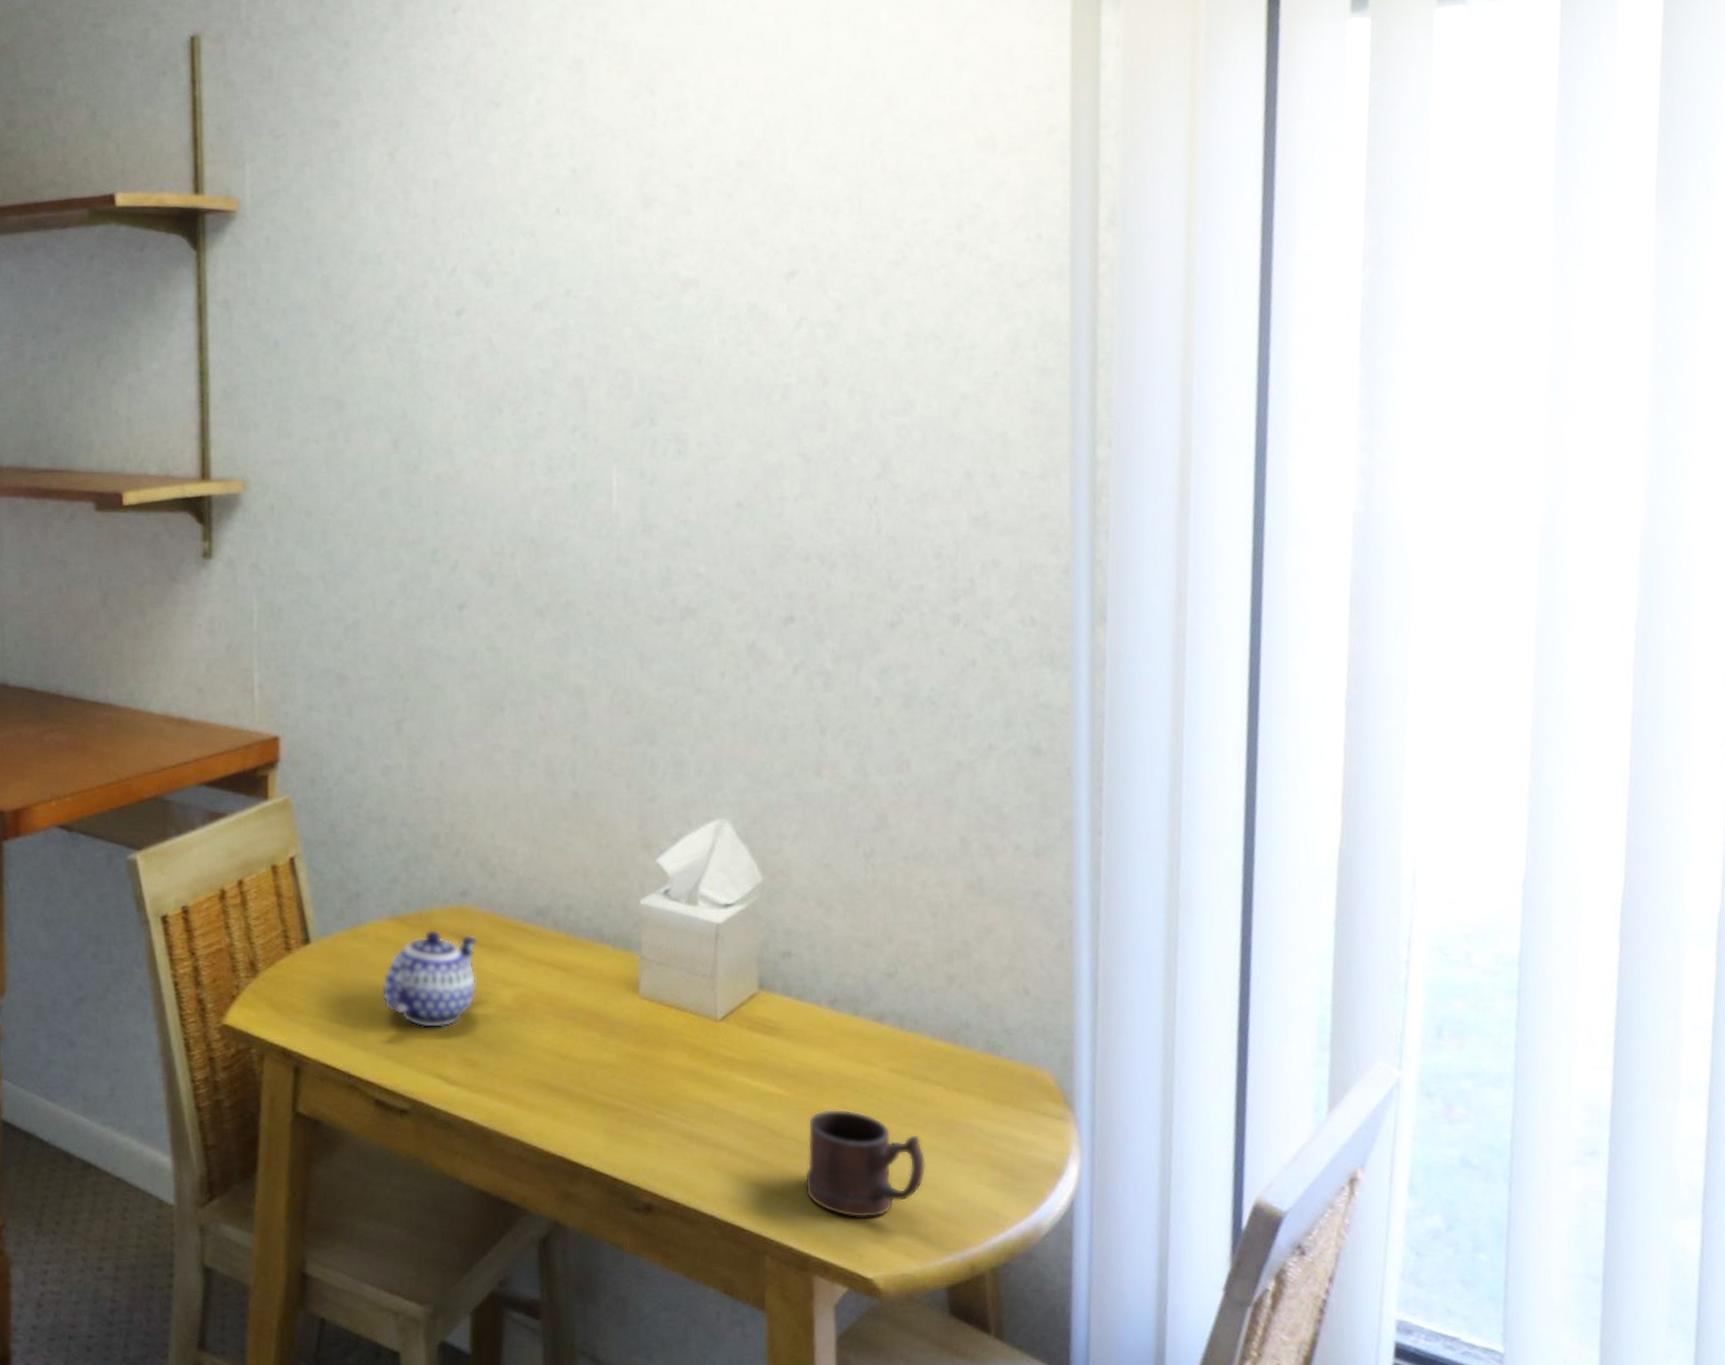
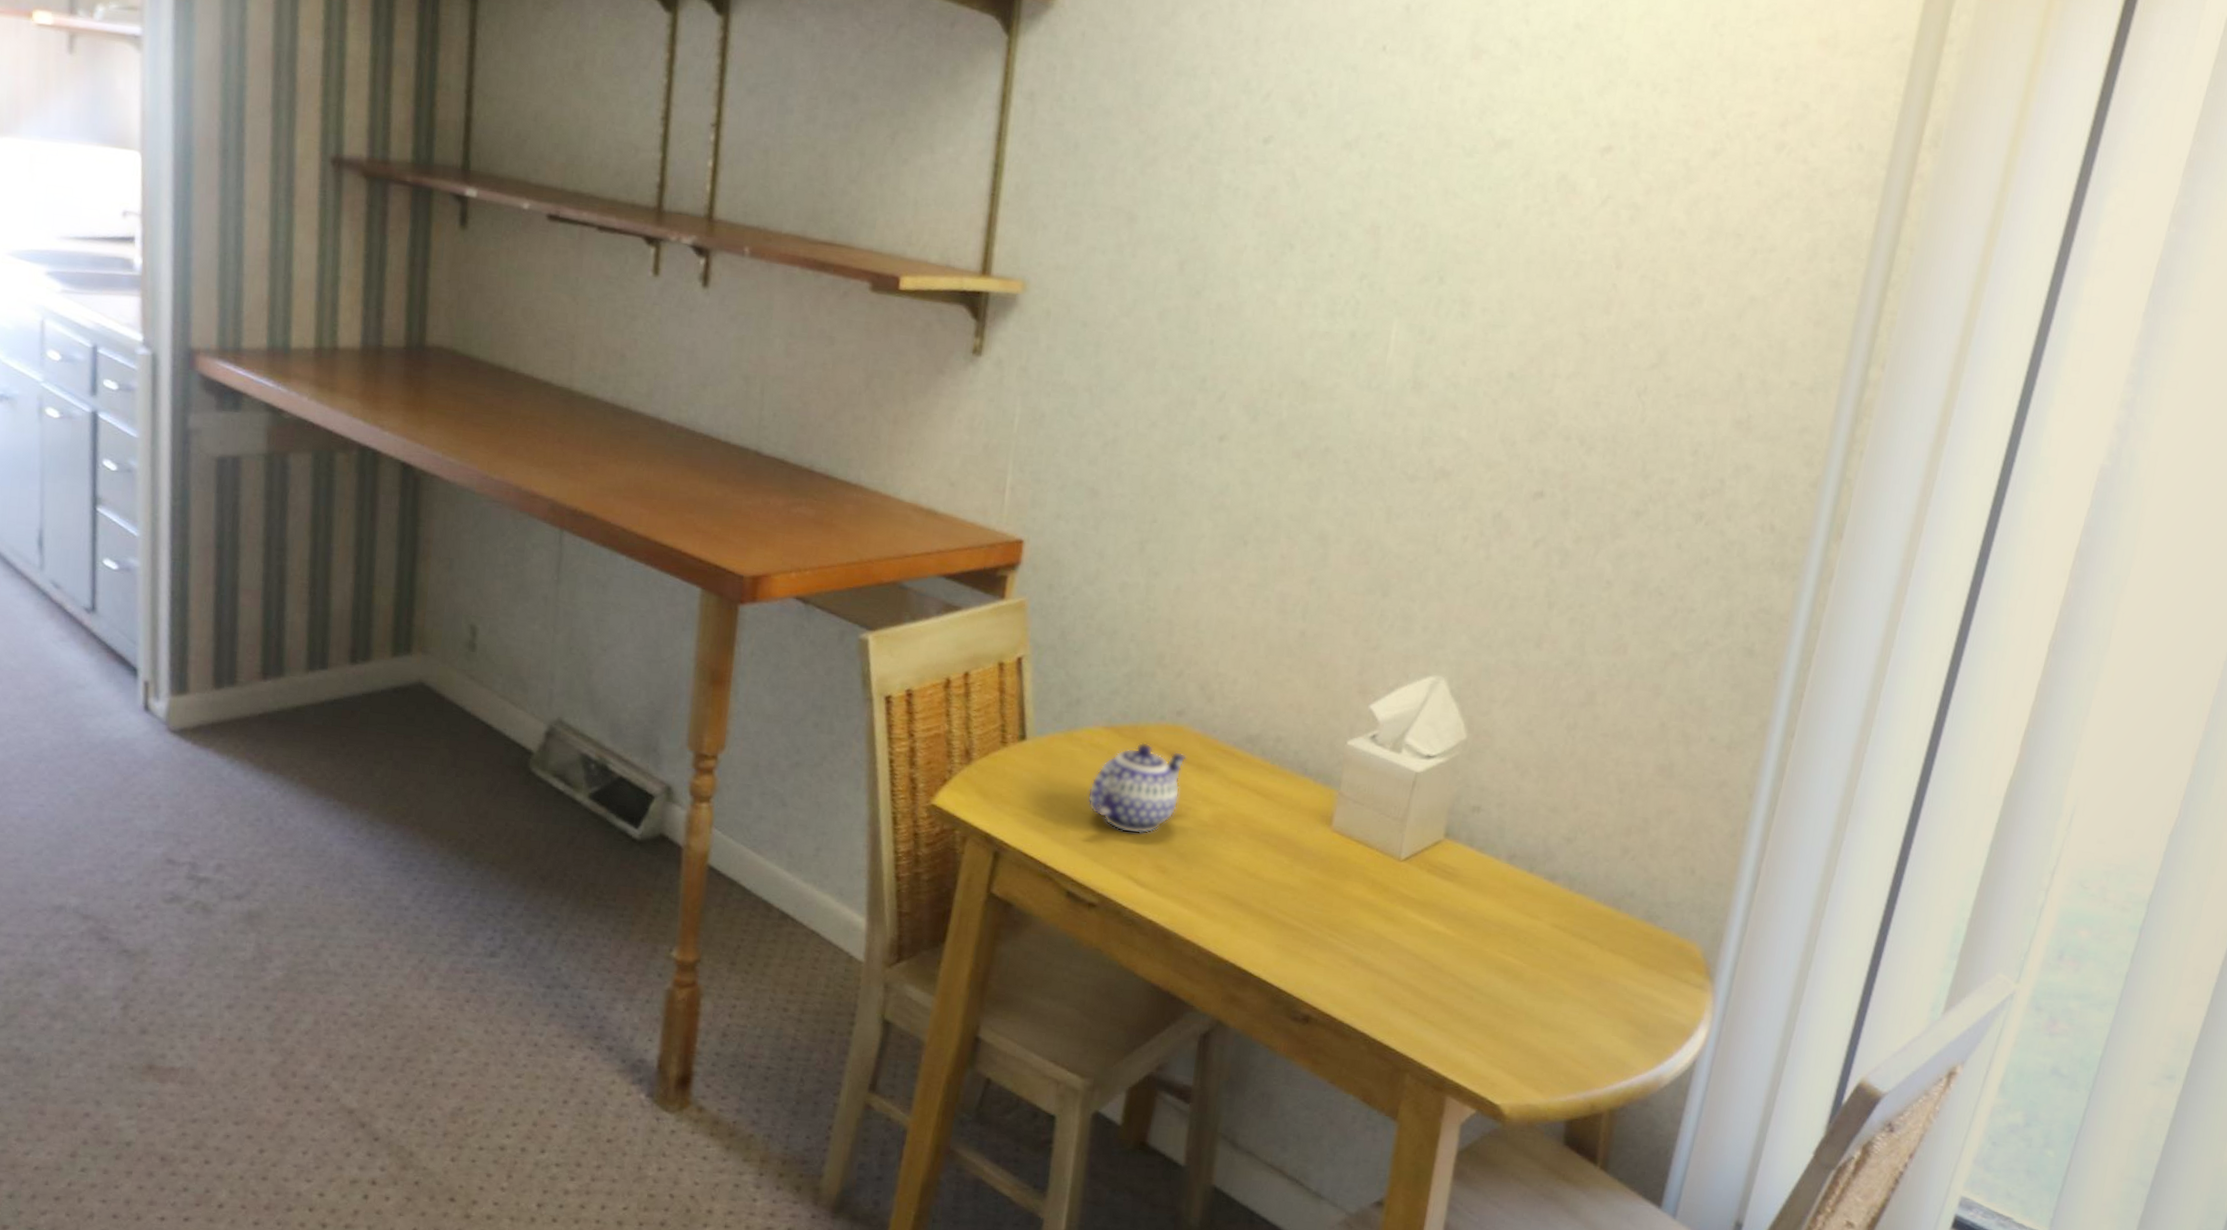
mug: present [804,1108,927,1219] -> none [1453,952,1570,1053]

